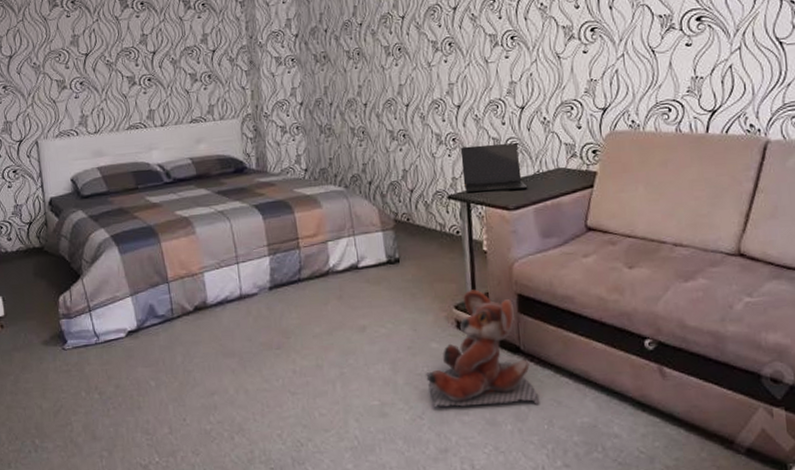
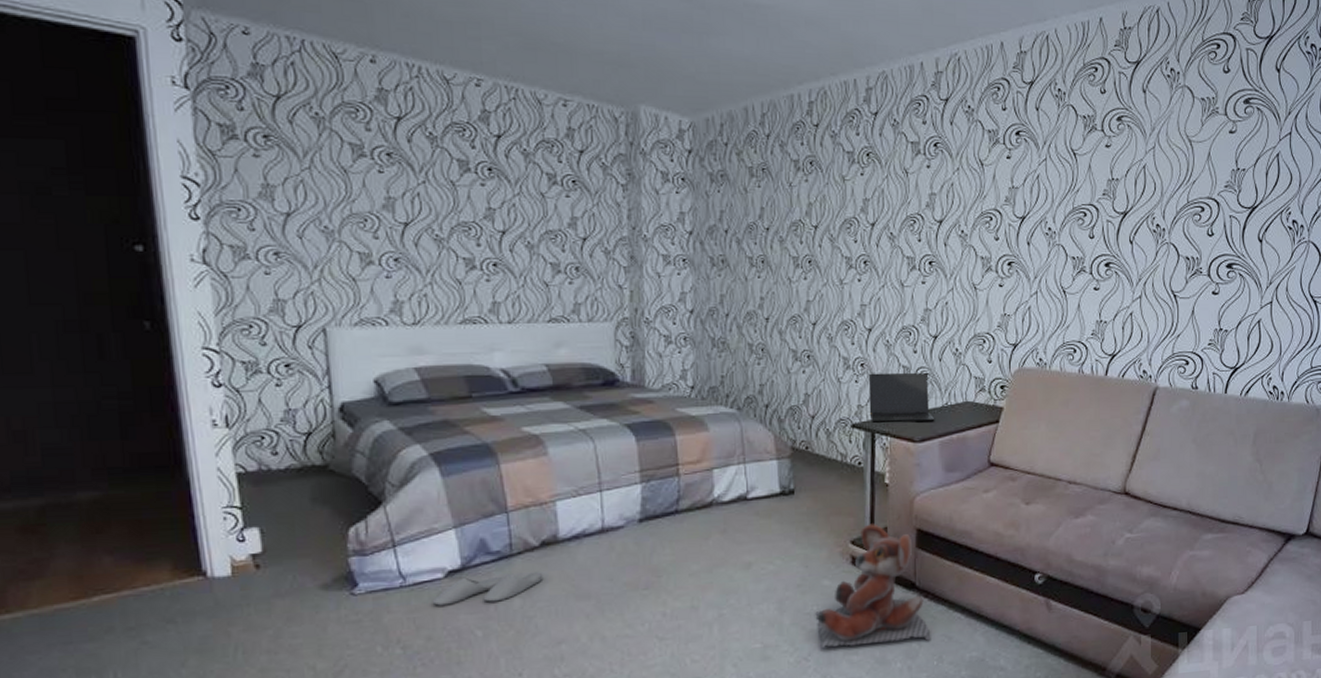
slippers: none [118,333,198,360] -> present [432,572,544,606]

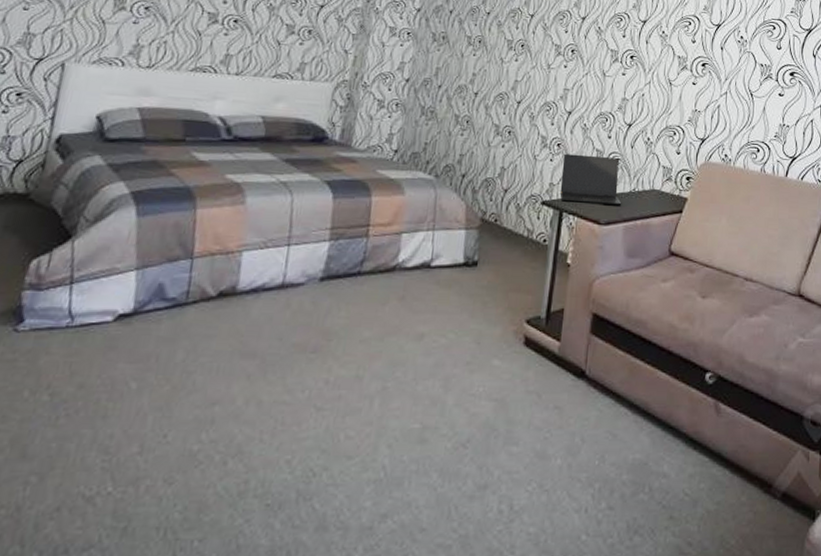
slippers: present [432,572,544,606] -> none [93,322,214,352]
stuffed animal: present [815,524,931,647] -> none [480,304,596,436]

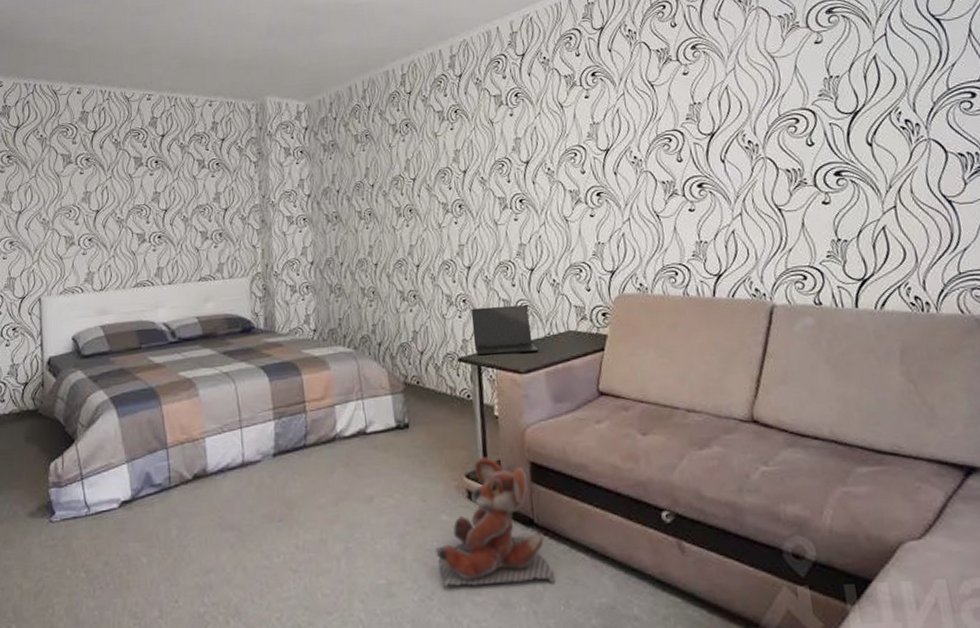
stuffed animal: none [480,304,596,436] -> present [436,457,556,586]

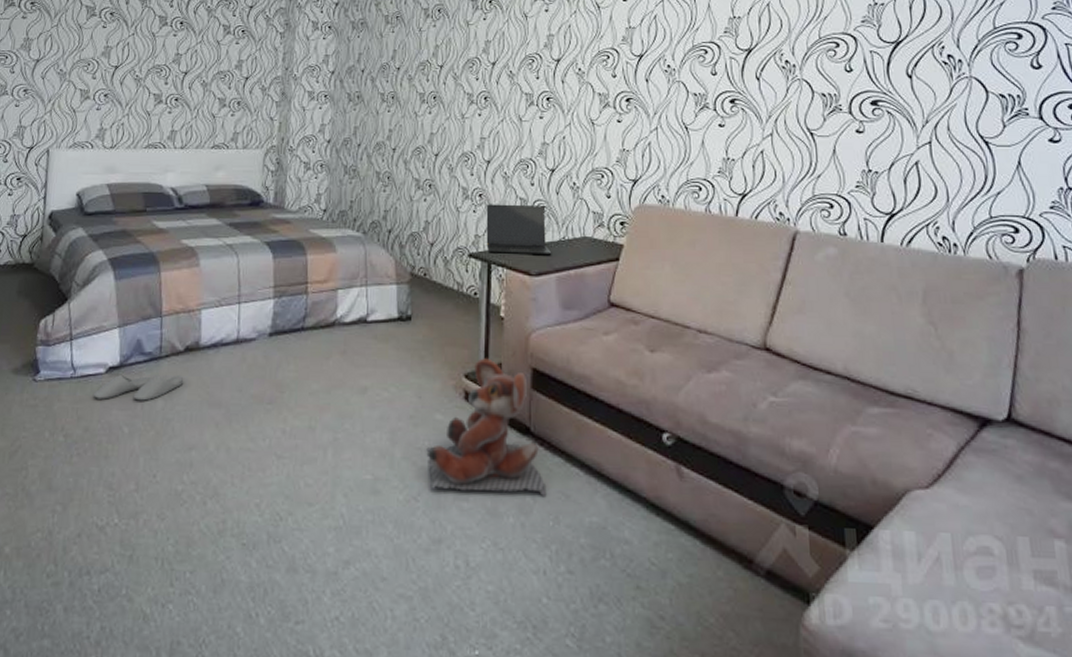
slippers: none [109,503,195,534] -> present [93,374,184,401]

